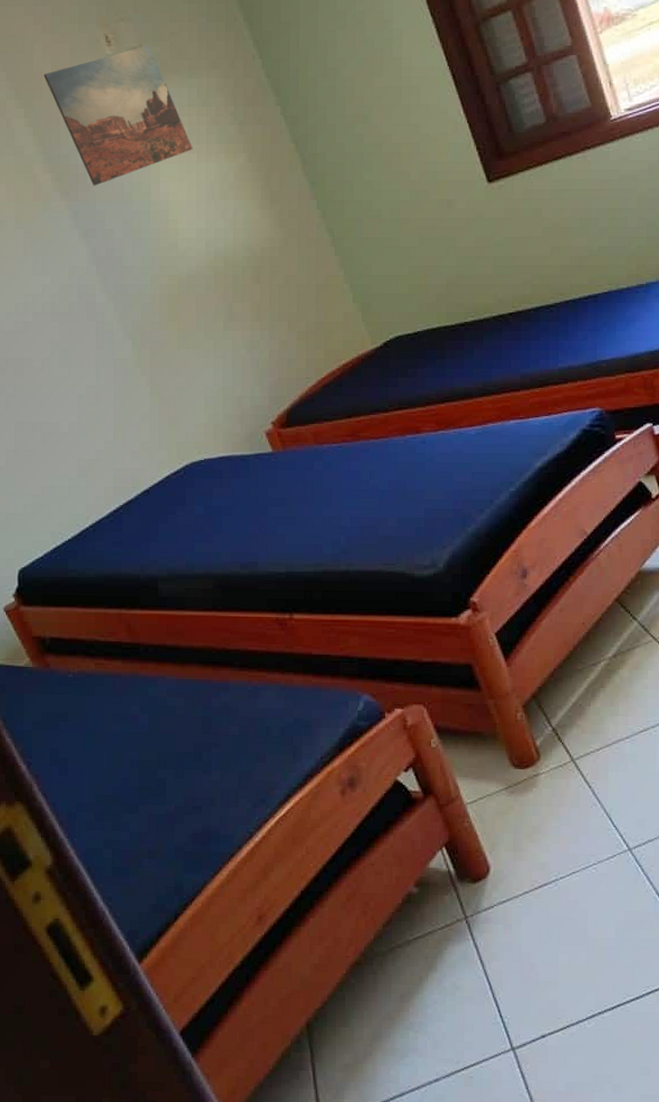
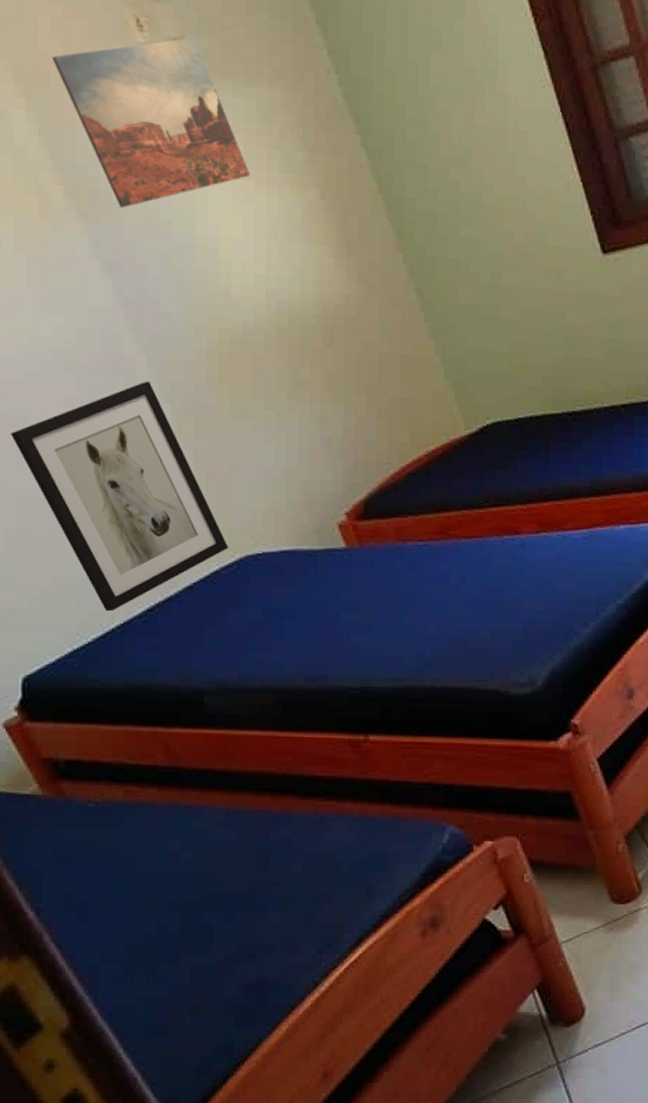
wall art: none [11,322,177,514] -> present [11,380,228,612]

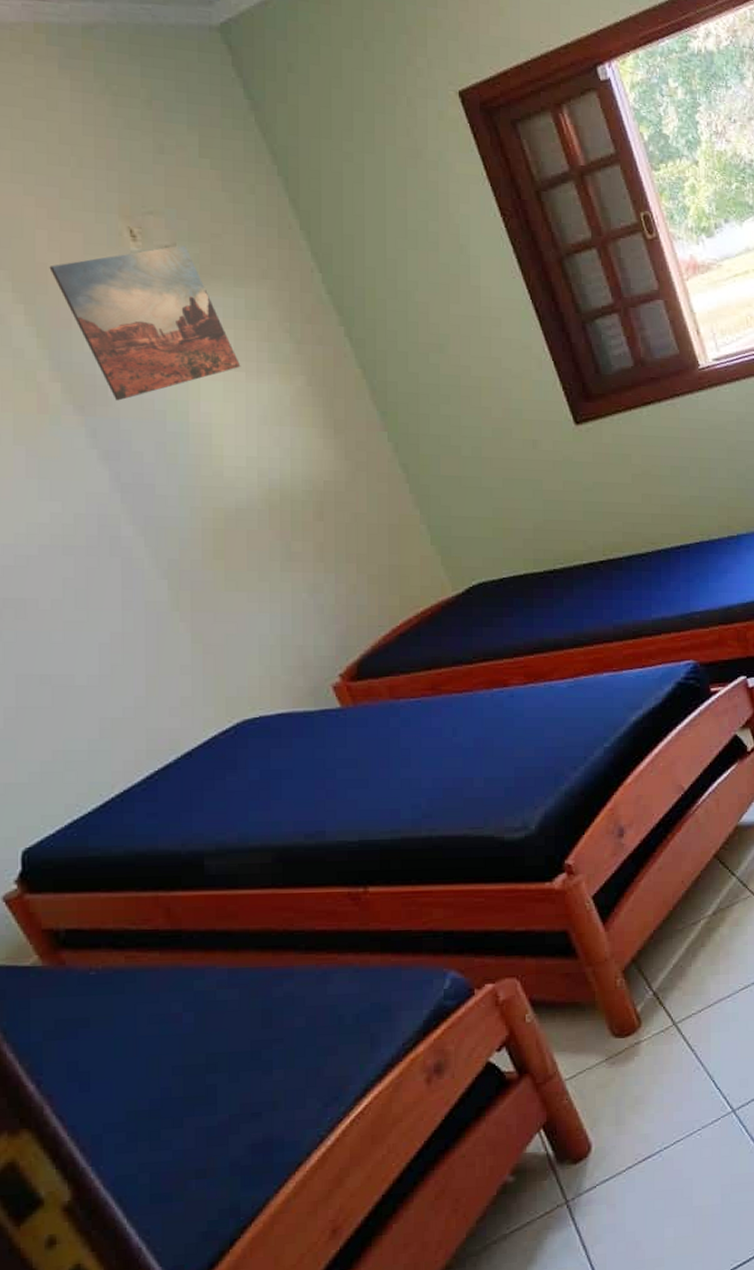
wall art: present [11,380,228,612] -> none [10,559,225,782]

